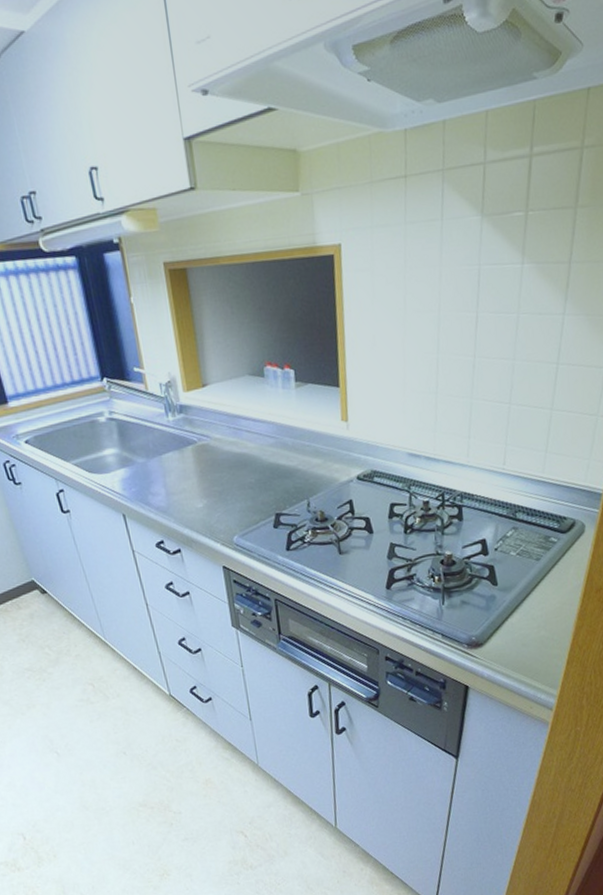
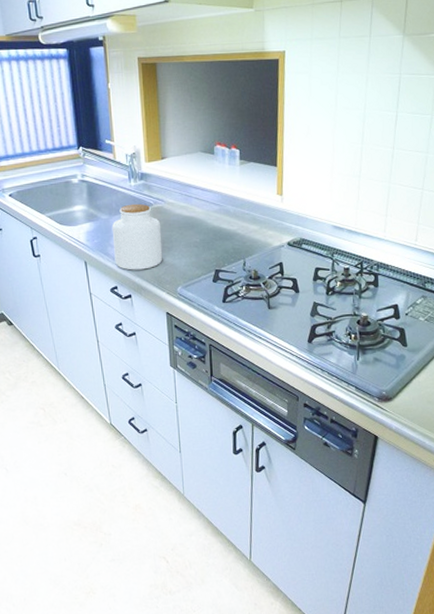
jar: none [150,441,214,521] -> present [112,203,163,270]

